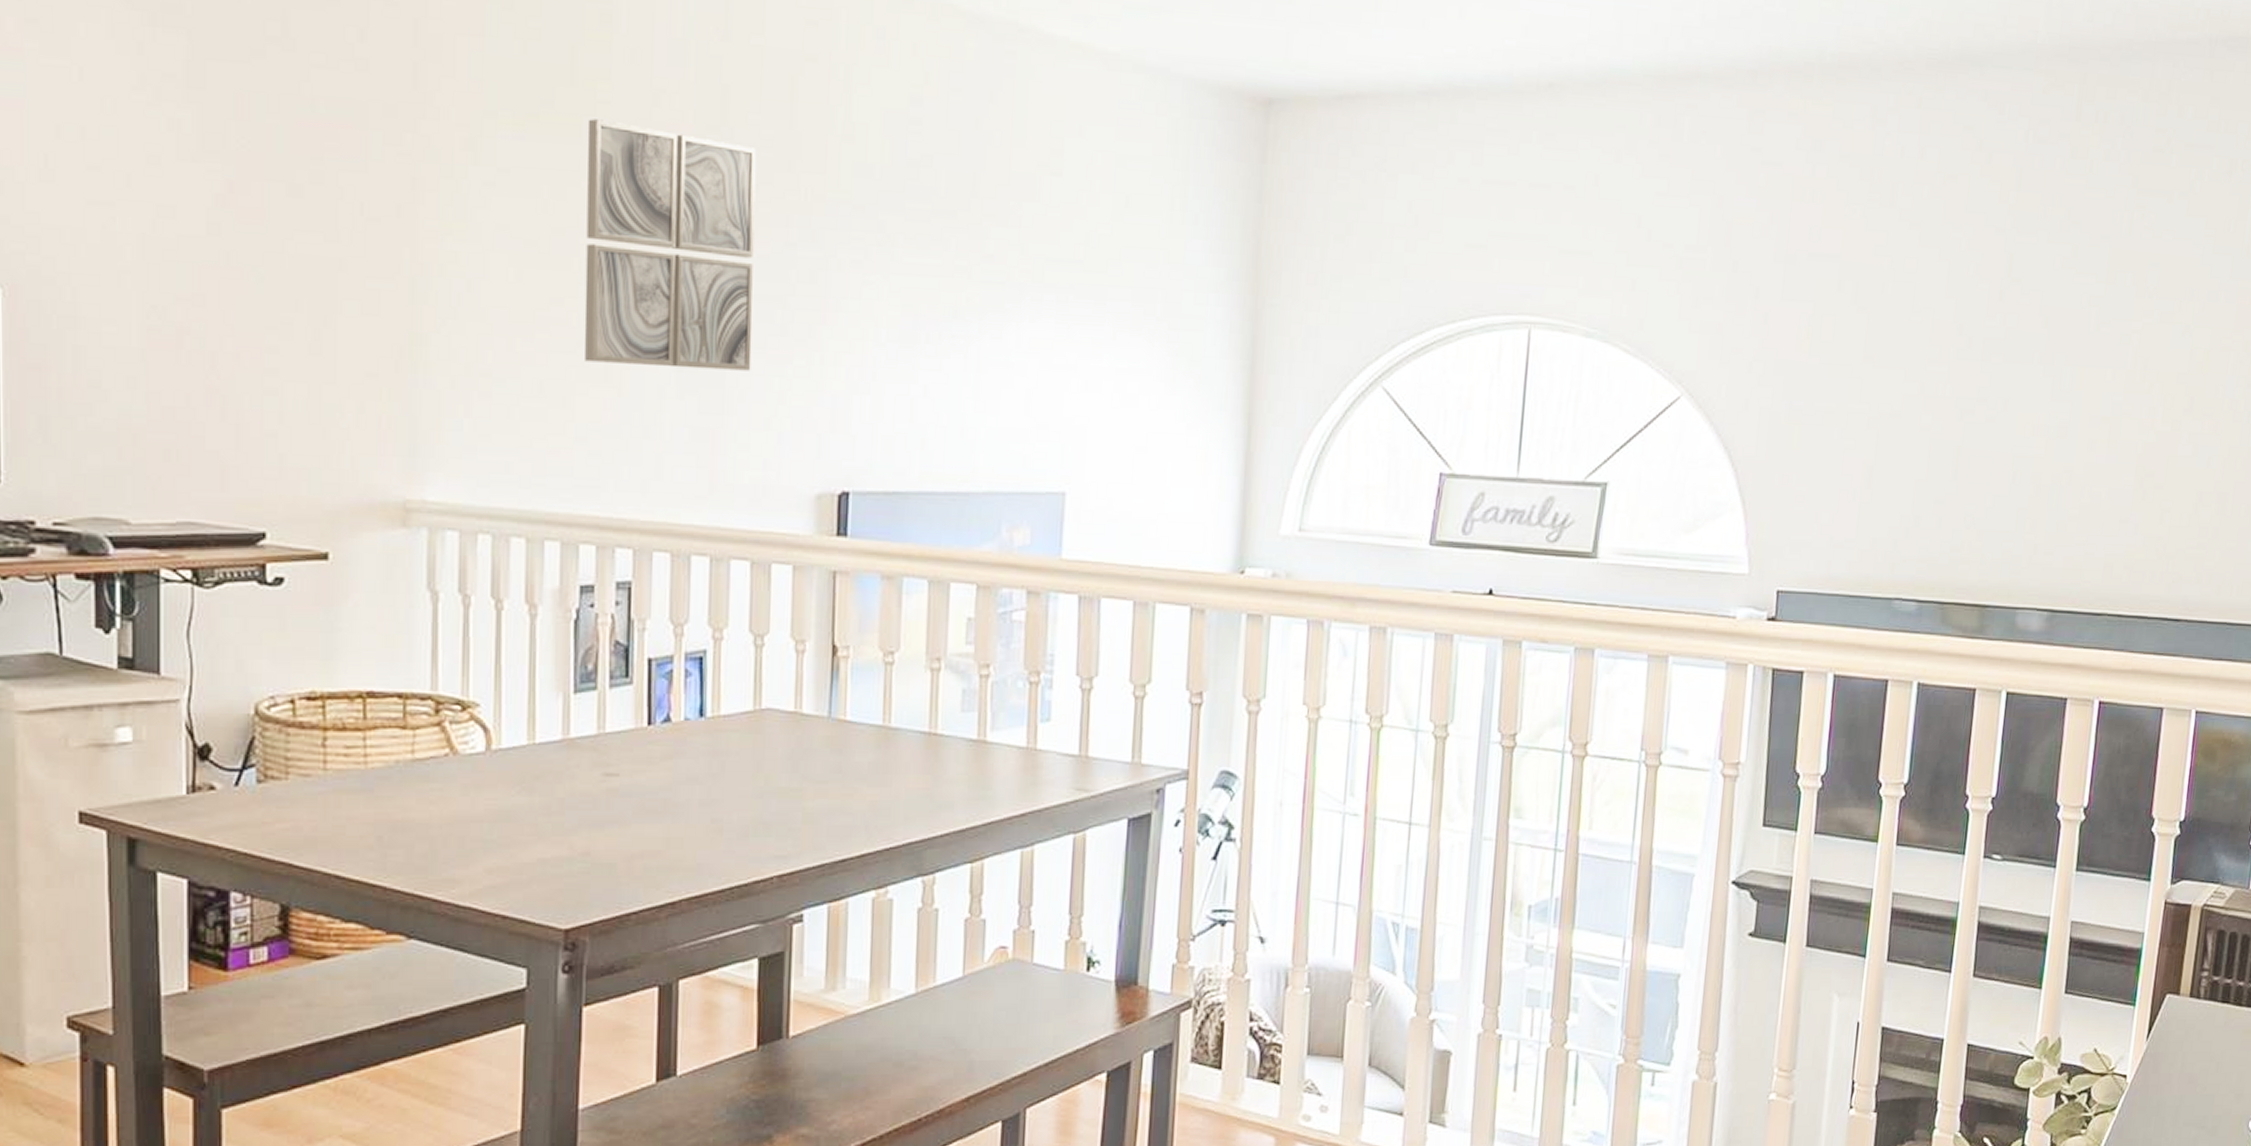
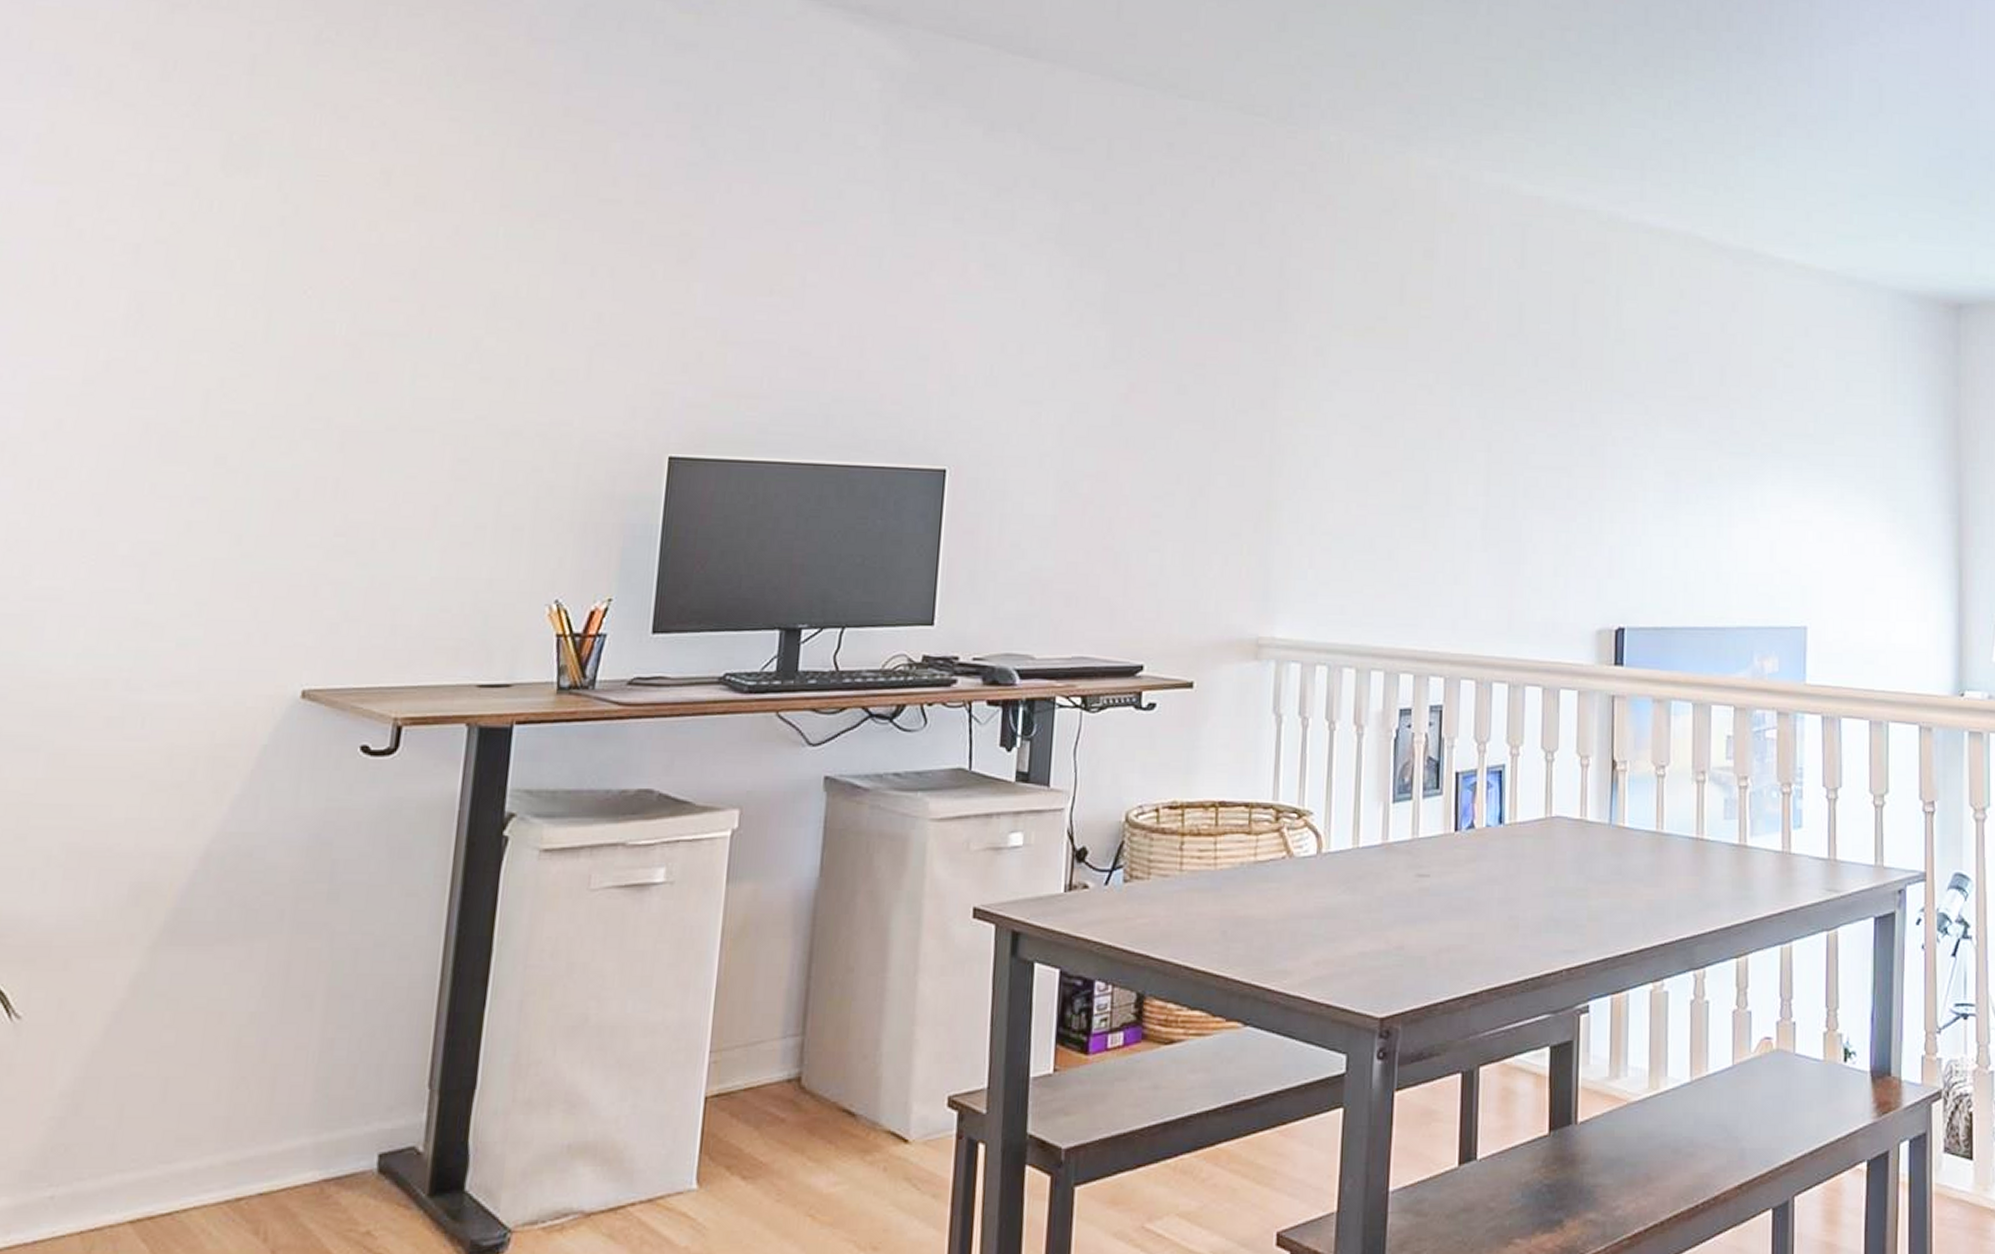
wall art: present [584,119,757,371] -> none [1407,330,1547,528]

